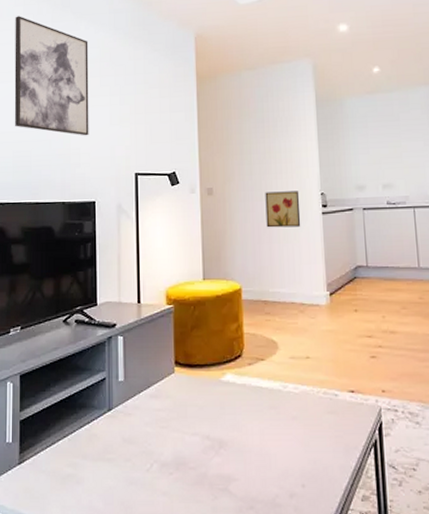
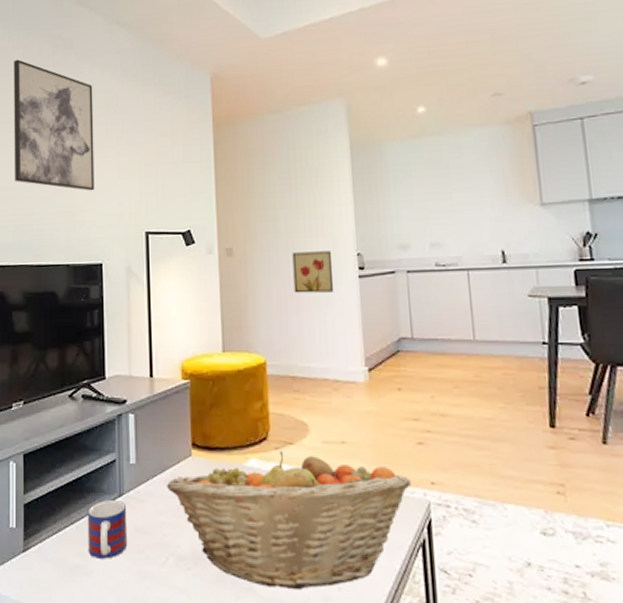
mug: none [79,413,116,468] -> present [87,499,128,559]
fruit basket: none [151,366,366,489] -> present [166,451,412,591]

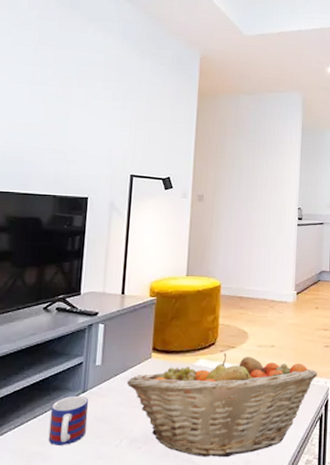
wall art: present [14,59,95,191] -> none [9,8,95,135]
wall art: present [292,251,334,293] -> none [248,203,280,235]

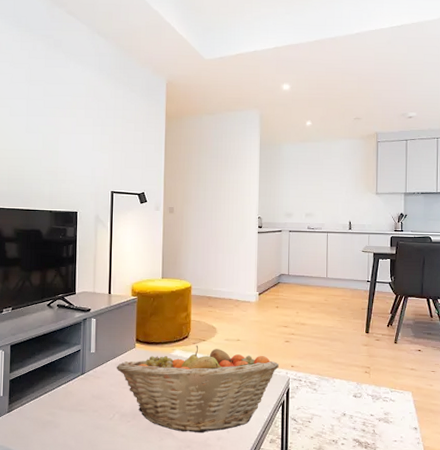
mug: present [48,395,89,446] -> none [57,376,87,416]

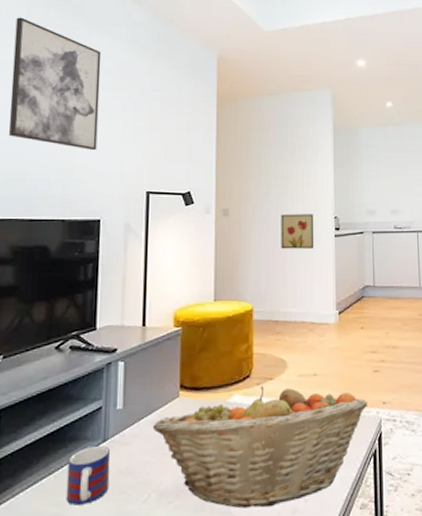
wall art: none [10,50,76,158] -> present [9,17,102,151]
mug: none [57,376,87,416] -> present [66,445,111,506]
wall art: none [214,213,242,242] -> present [281,214,314,249]

